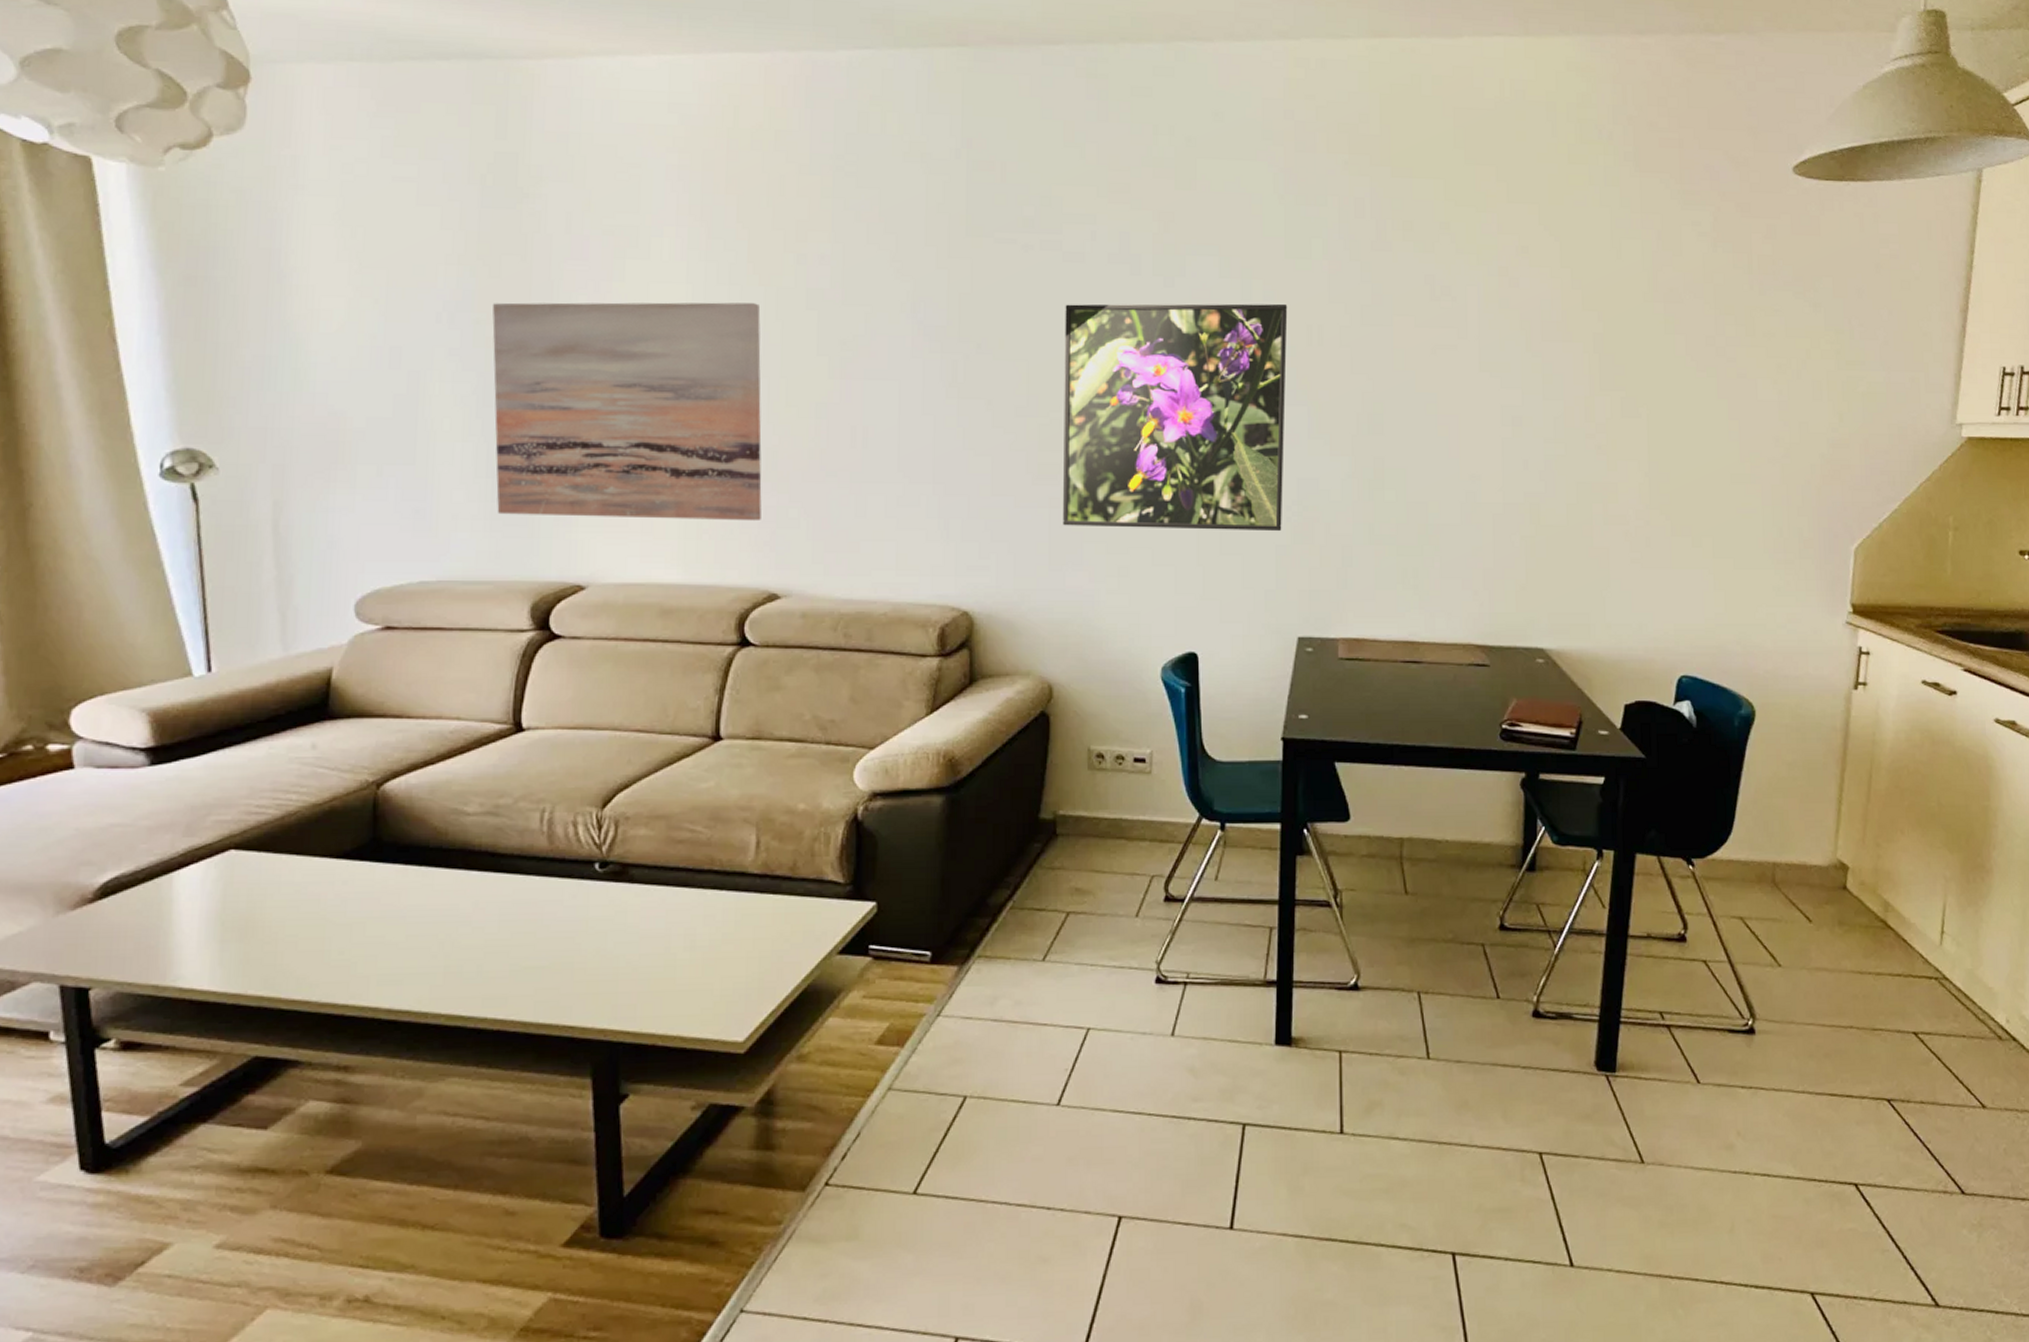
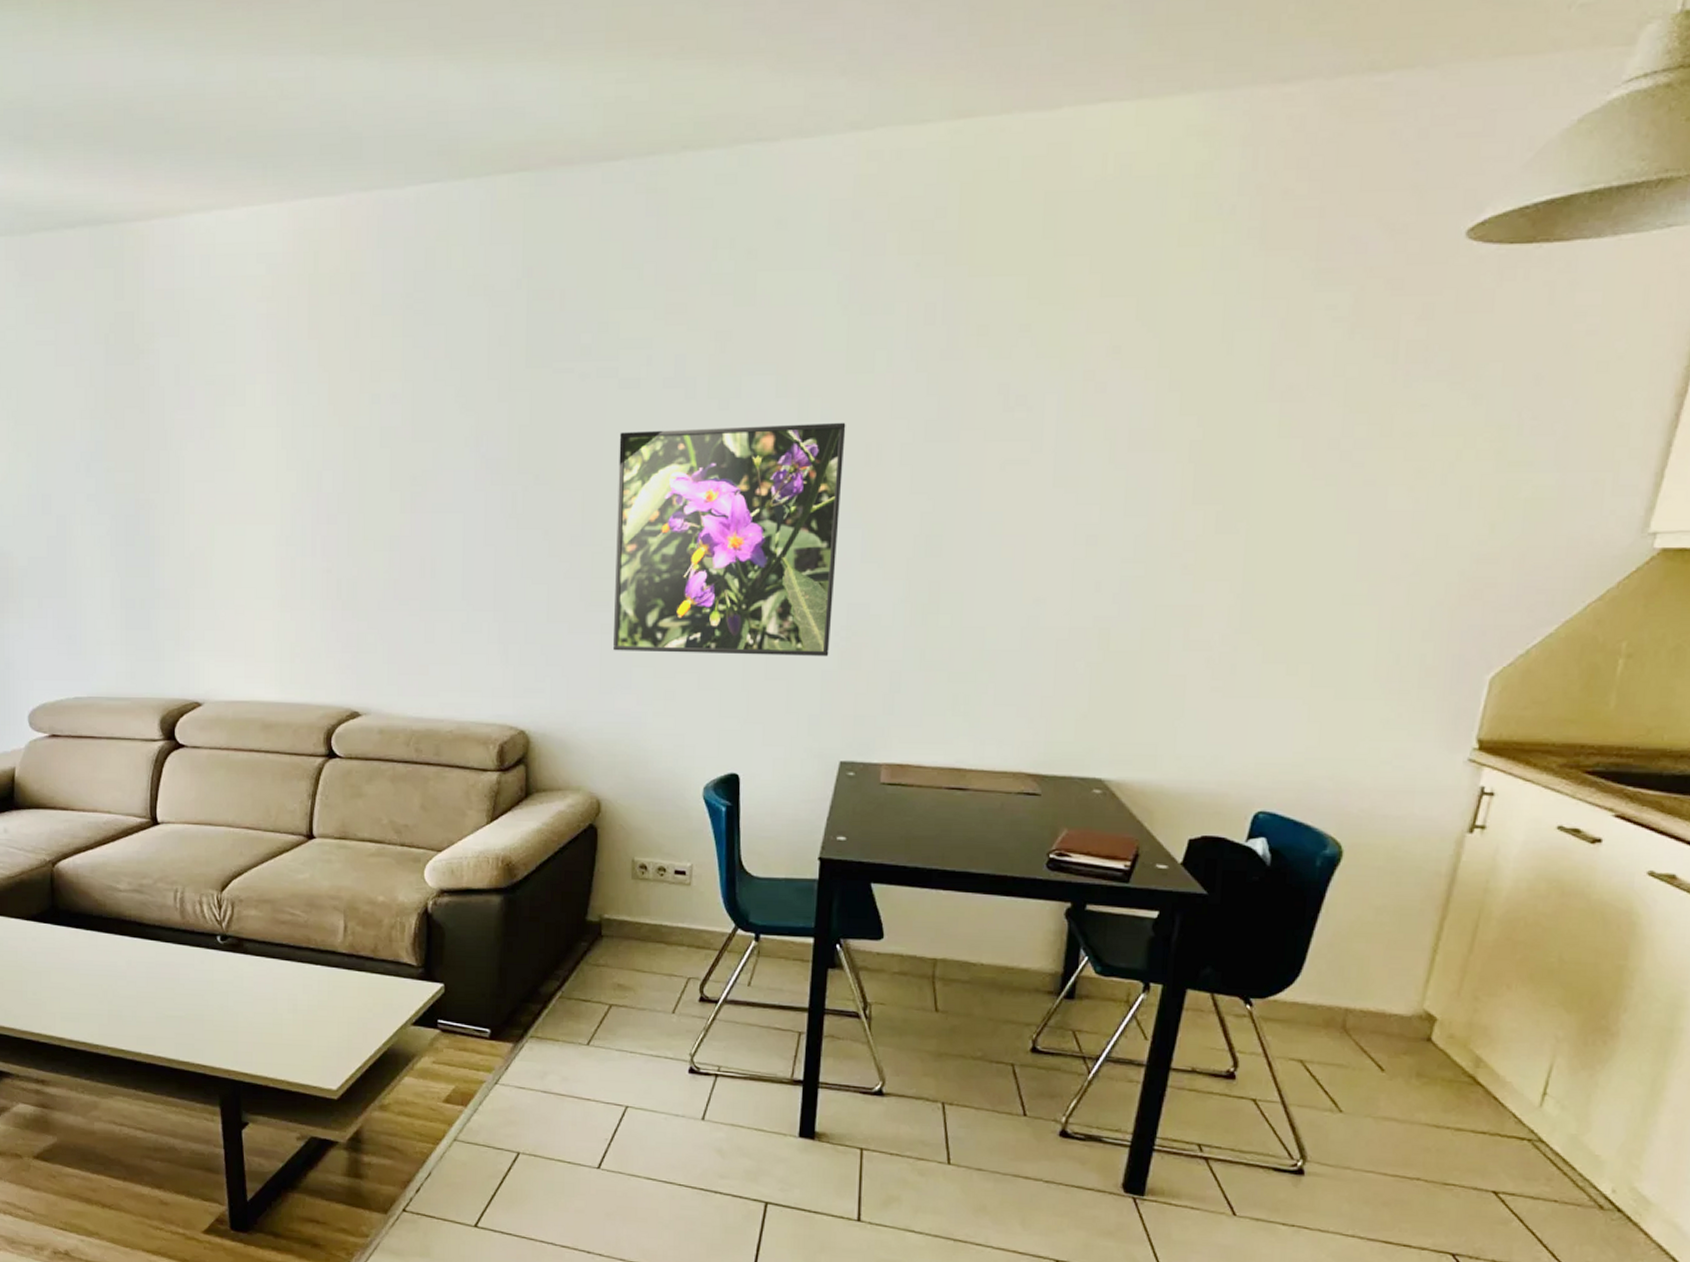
wall art: present [492,302,762,521] -> none [120,443,344,647]

